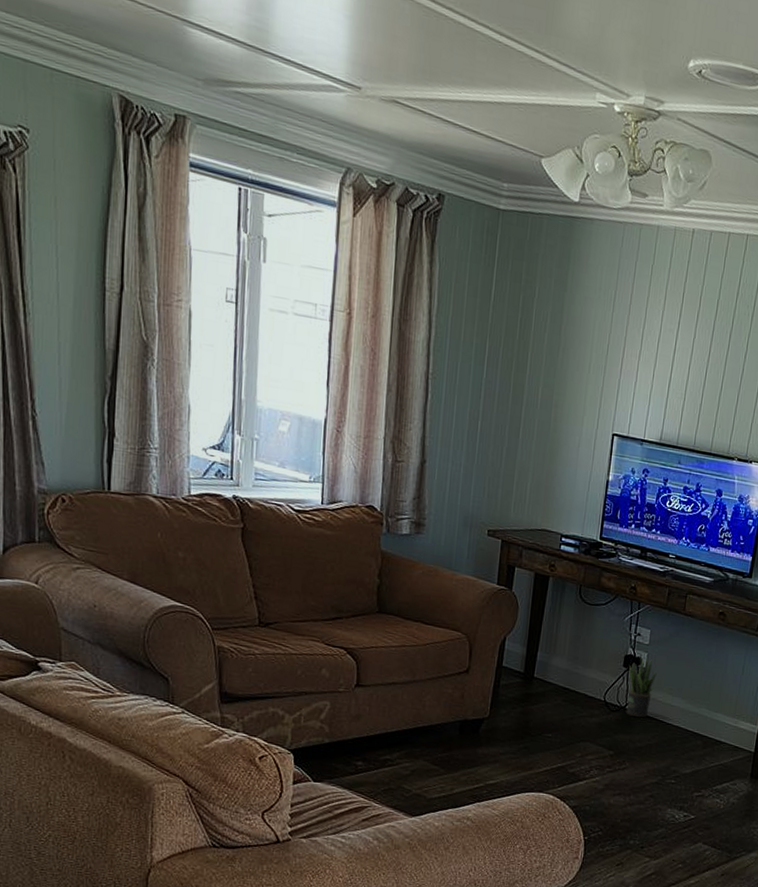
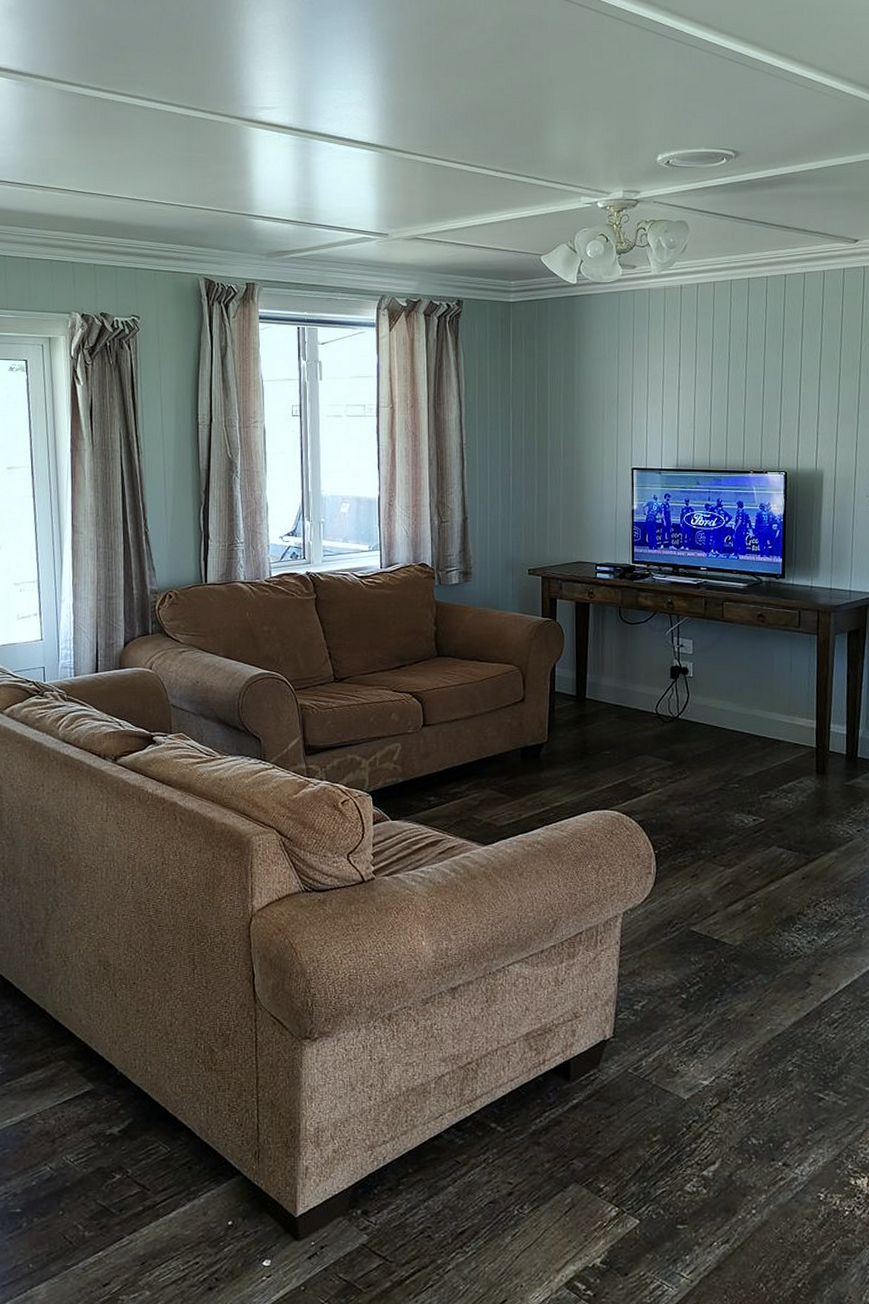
potted plant: present [626,658,657,718] -> none [677,667,705,726]

